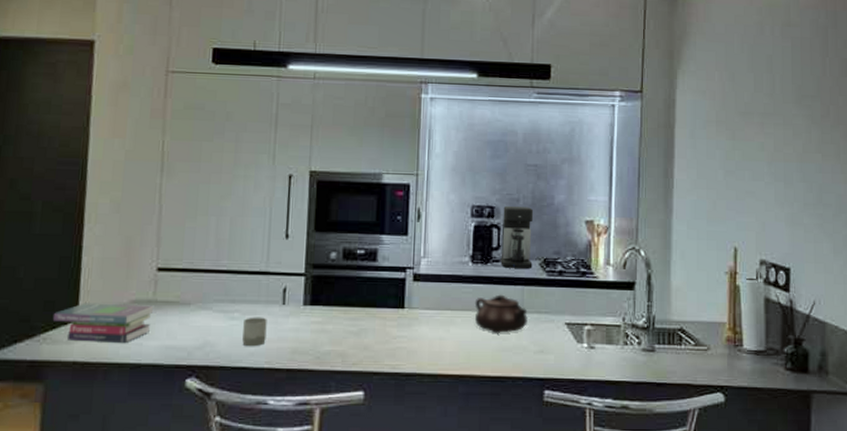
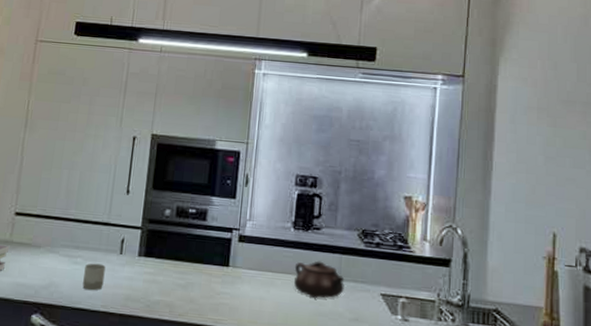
coffee maker: present [500,205,534,268] -> none [321,177,355,238]

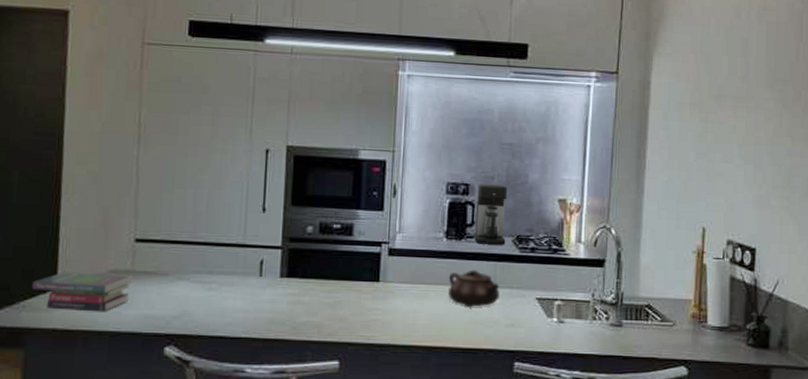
cup: present [82,263,106,291] -> none [220,288,244,317]
coffee maker: none [321,177,355,238] -> present [474,183,508,245]

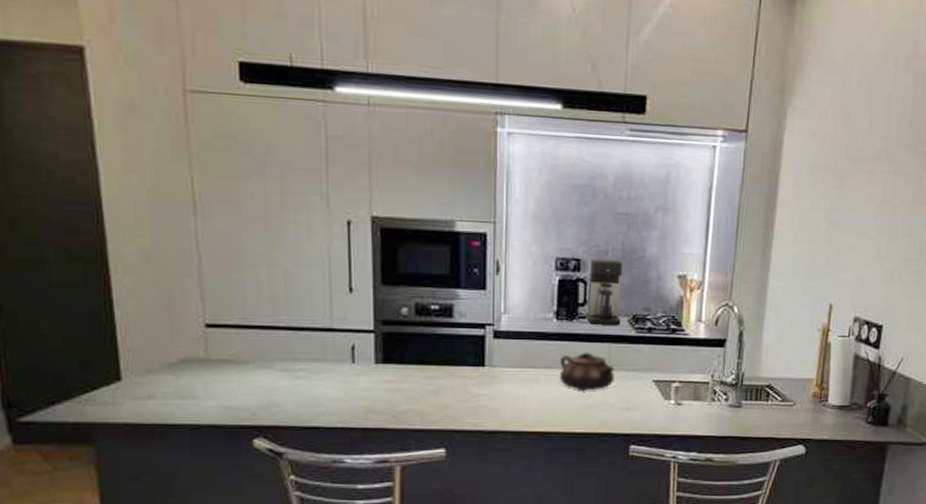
books: present [31,272,131,312] -> none [91,361,206,404]

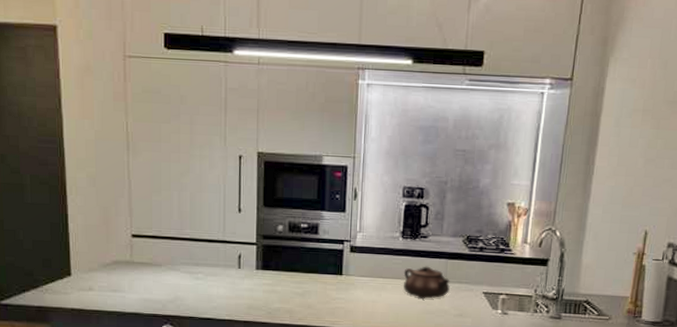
coffee maker: present [587,258,623,325] -> none [428,187,460,244]

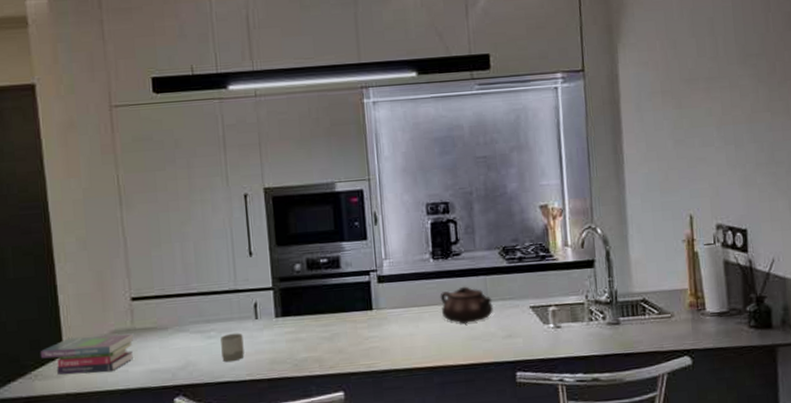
books: none [51,261,131,296] -> present [40,333,133,375]
cup: none [206,278,226,302] -> present [220,333,245,362]

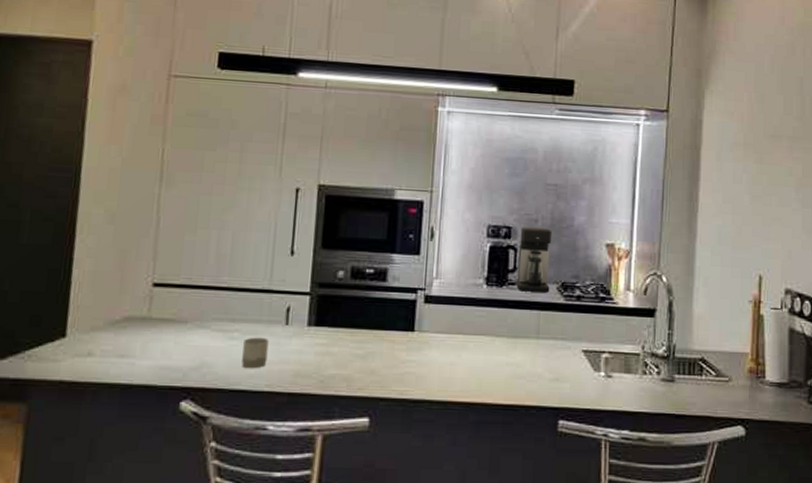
books: present [40,333,133,375] -> none [38,318,147,363]
teapot: present [440,286,493,324] -> none [488,319,544,359]
coffee maker: none [457,199,492,260] -> present [516,226,553,292]

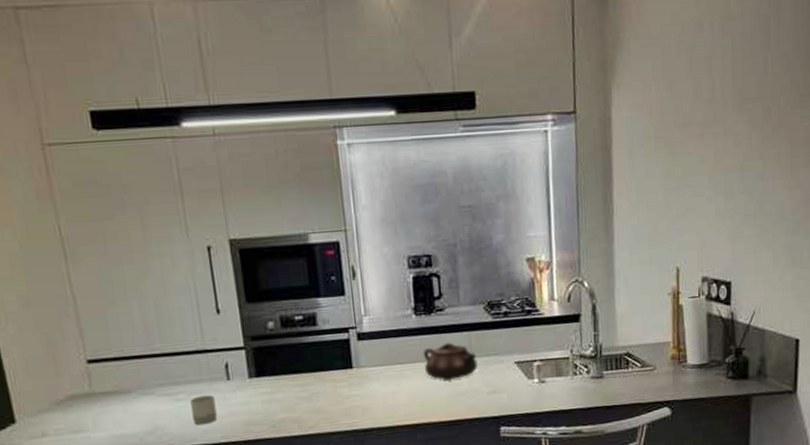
teapot: none [488,319,544,359] -> present [423,342,478,380]
coffee maker: present [516,226,553,292] -> none [441,251,477,316]

